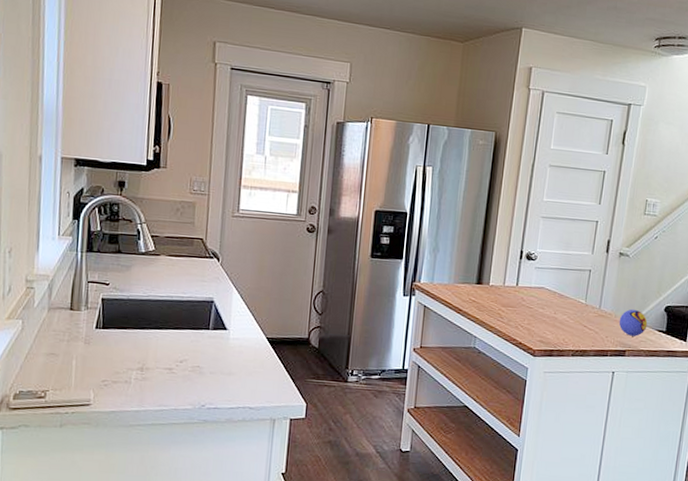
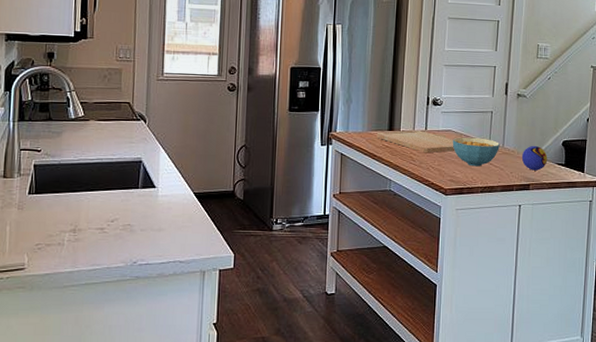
cutting board: none [463,285,548,311] -> present [376,130,455,154]
cereal bowl: none [544,295,597,329] -> present [452,137,501,167]

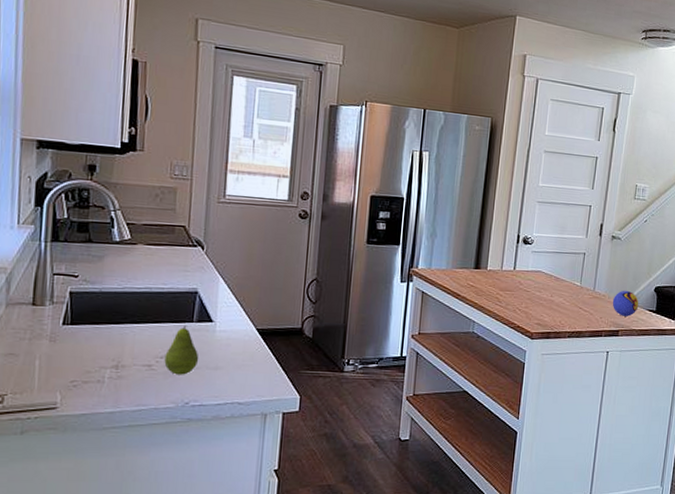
fruit: none [114,190,145,237] -> present [164,324,199,375]
cutting board: present [376,130,455,154] -> none [461,269,544,295]
cereal bowl: present [452,137,501,167] -> none [541,278,592,311]

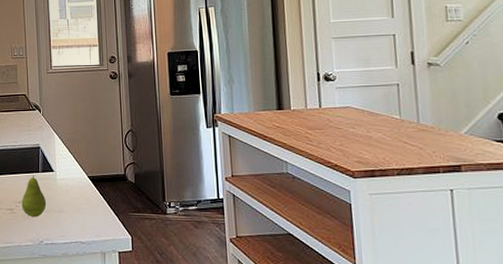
decorative ball: present [612,290,639,317] -> none [444,120,481,149]

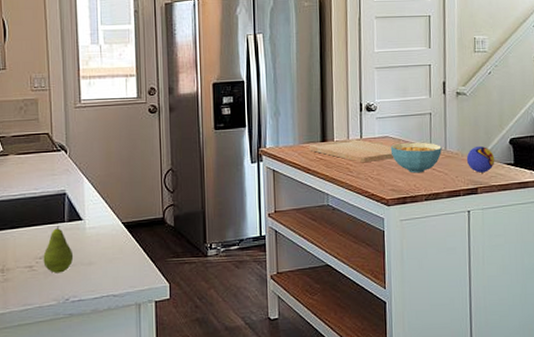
cutting board: none [264,109,359,133] -> present [308,139,394,163]
cereal bowl: none [353,113,415,146] -> present [390,142,443,173]
decorative ball: none [444,120,481,149] -> present [466,145,495,173]

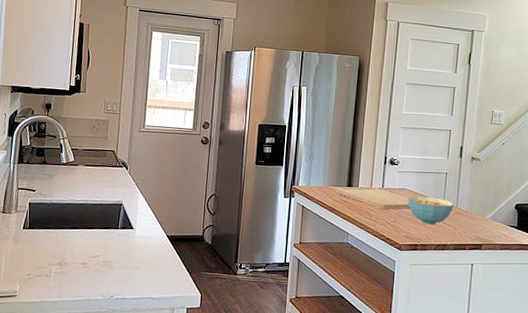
fruit: present [43,224,74,273] -> none [95,230,122,273]
decorative ball: present [466,145,495,173] -> none [474,207,501,232]

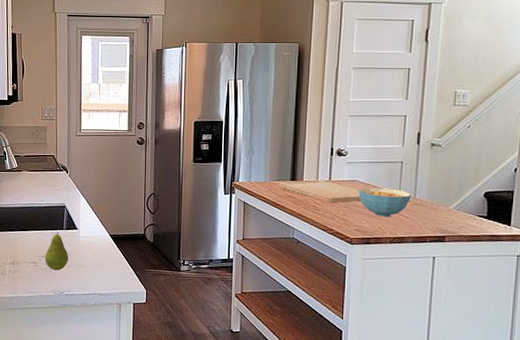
fruit: none [95,230,122,273] -> present [45,231,69,271]

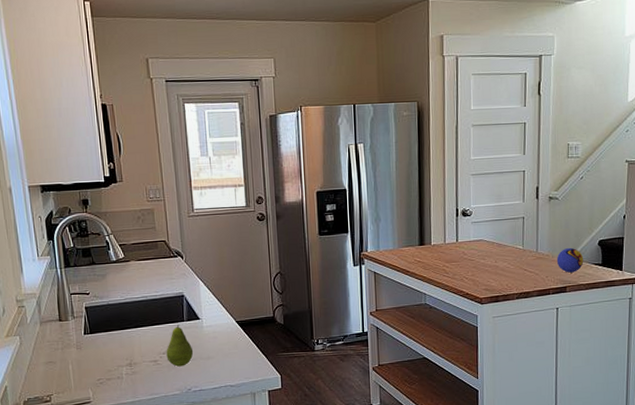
cutting board: present [278,180,362,203] -> none [407,243,488,265]
cereal bowl: present [358,187,412,217] -> none [484,245,534,274]
decorative ball: none [436,196,467,222] -> present [556,247,584,273]

